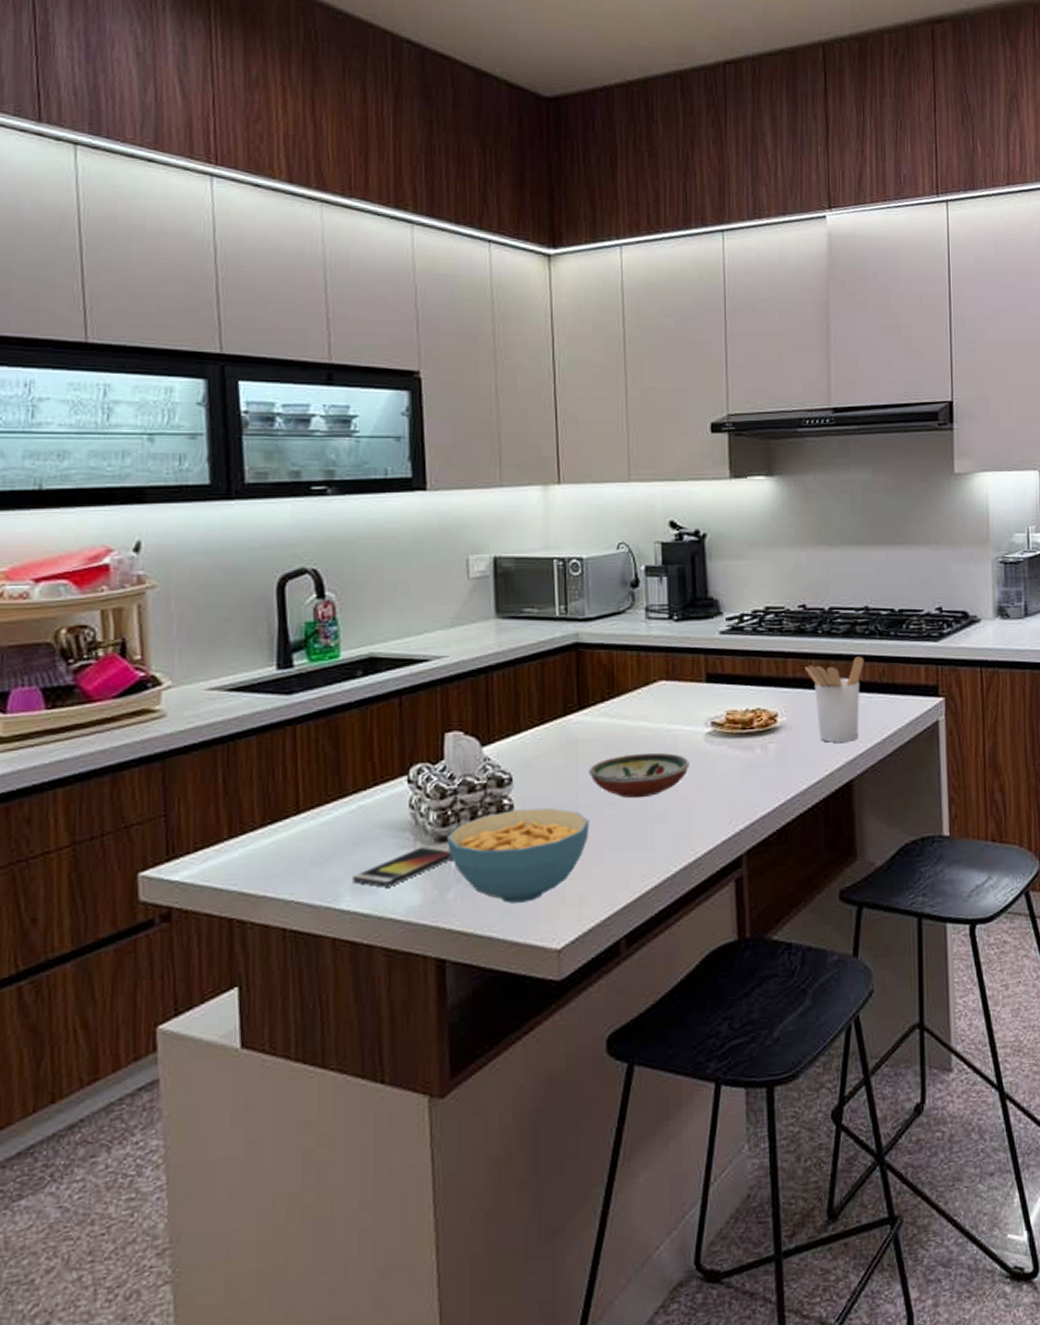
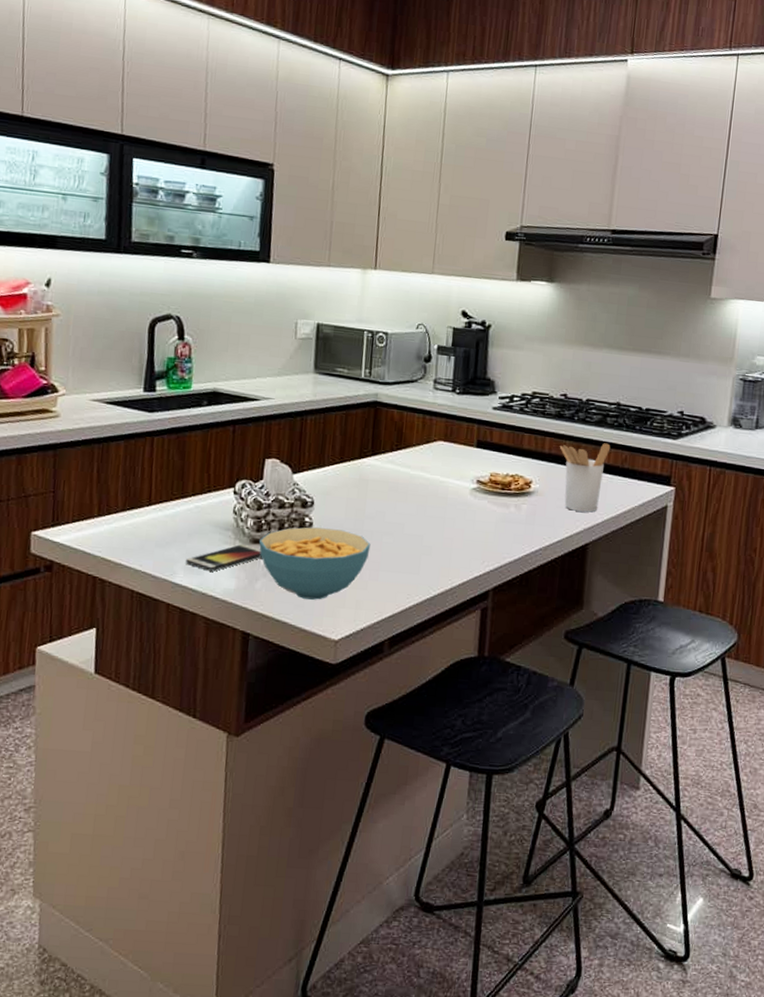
decorative bowl: present [588,752,689,799] -> none [373,496,455,533]

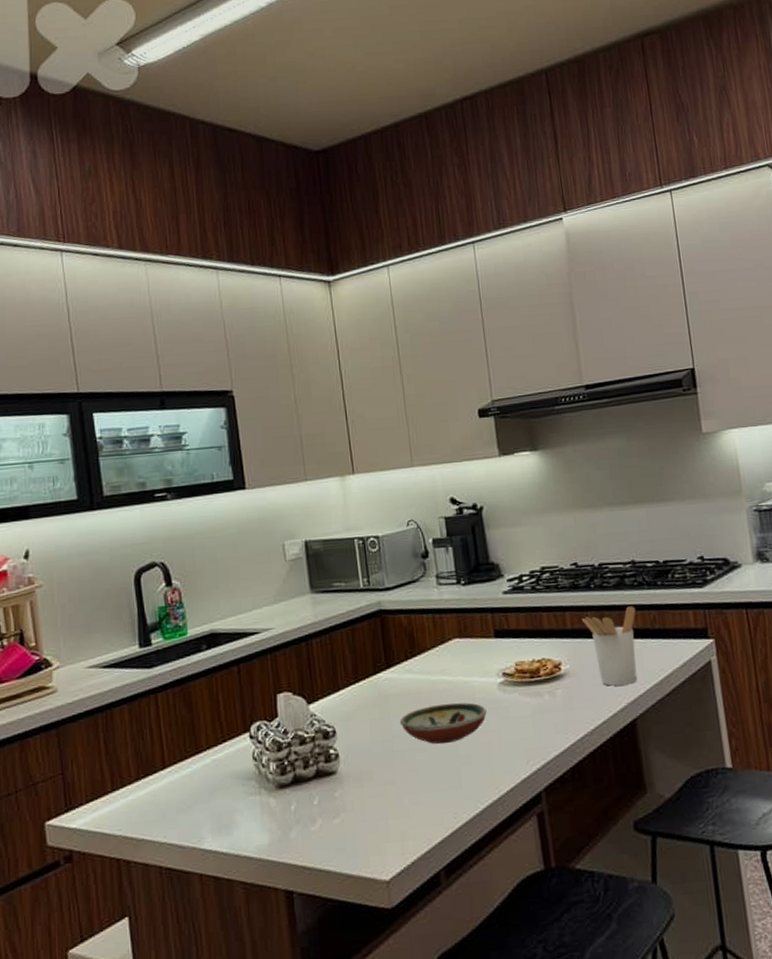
smartphone: present [186,543,262,572] -> none [212,791,291,829]
cereal bowl: present [258,527,371,600] -> none [285,755,405,841]
decorative bowl: none [373,496,455,533] -> present [399,702,487,744]

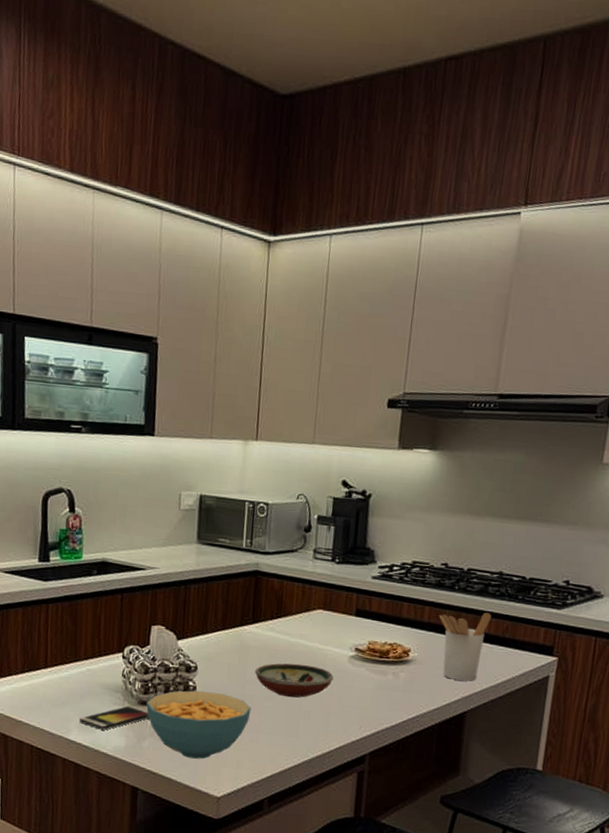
smartphone: none [212,791,291,829] -> present [79,705,149,730]
cereal bowl: none [285,755,405,841] -> present [145,690,252,759]

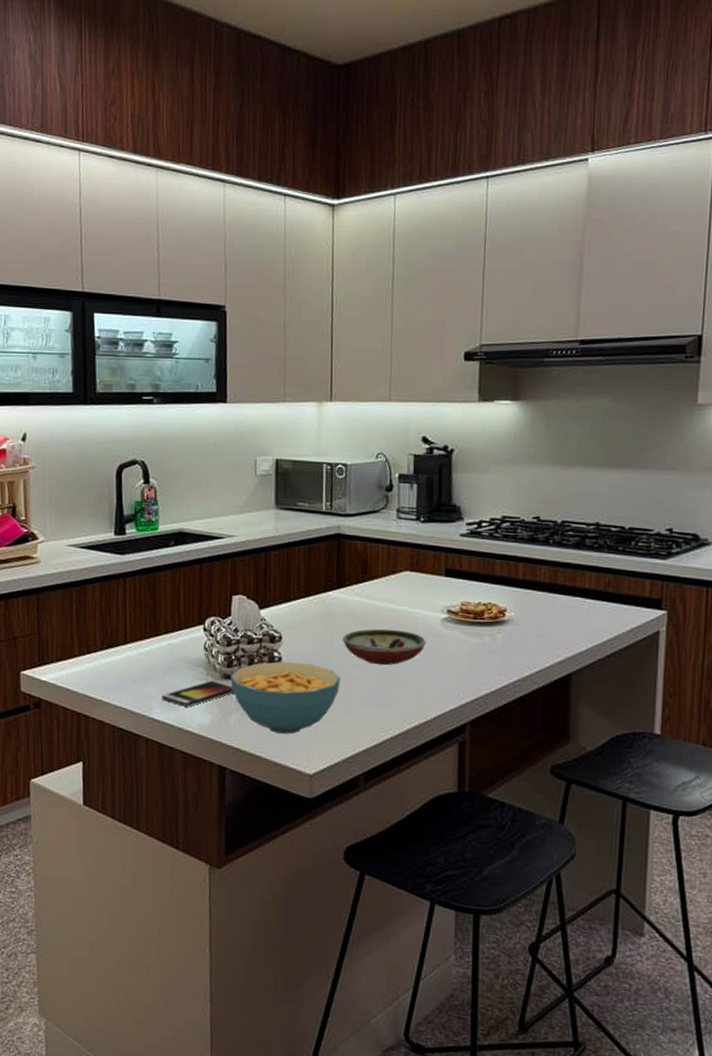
utensil holder: present [440,612,492,681] -> none [535,566,591,640]

